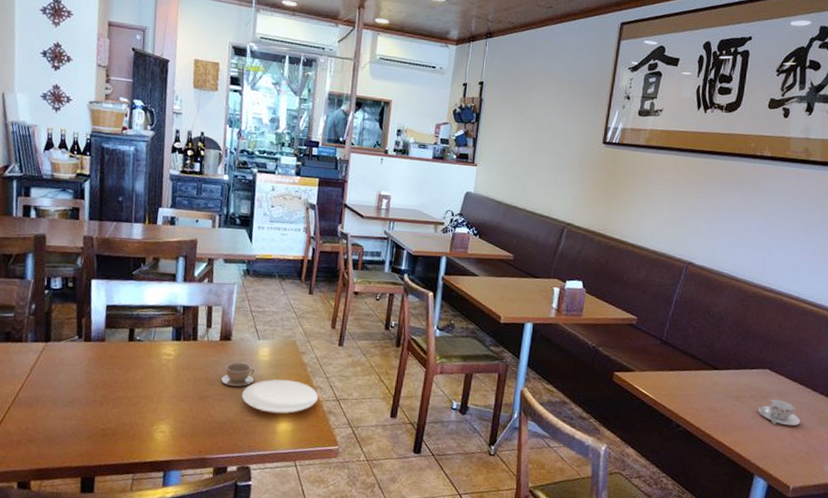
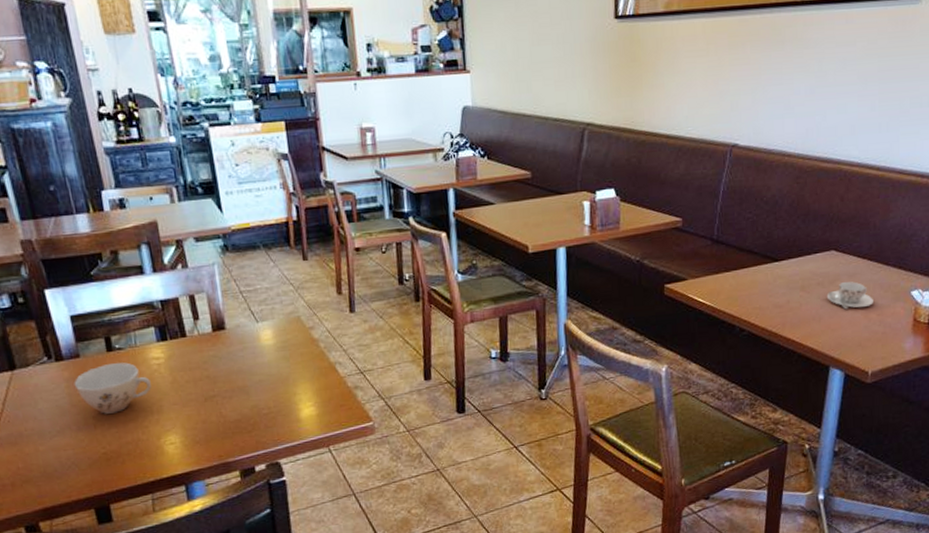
teacup: none [94,351,158,396] -> present [74,362,152,414]
teacup: present [220,362,254,387] -> none [224,351,263,380]
plate: present [242,379,318,414] -> none [252,360,339,401]

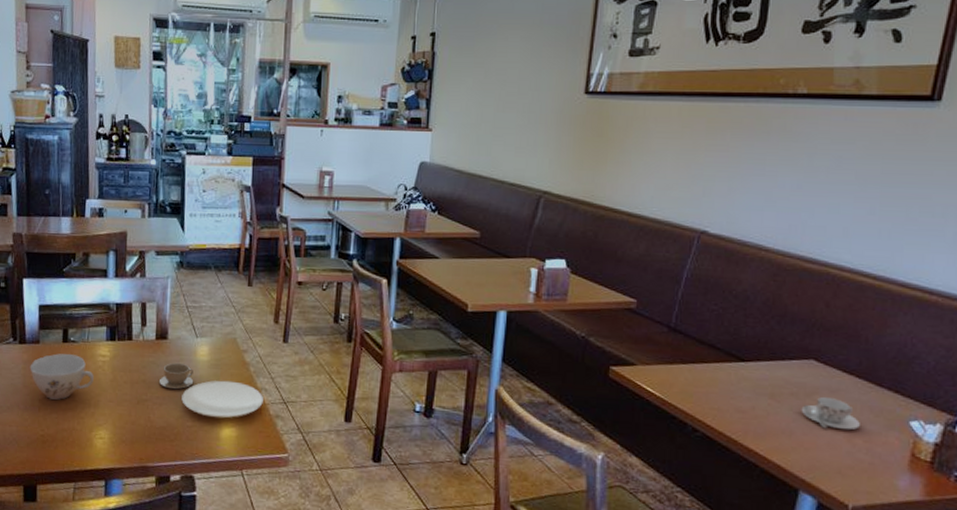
teacup: none [224,351,263,380] -> present [158,362,194,389]
plate: none [252,360,339,401] -> present [182,380,263,419]

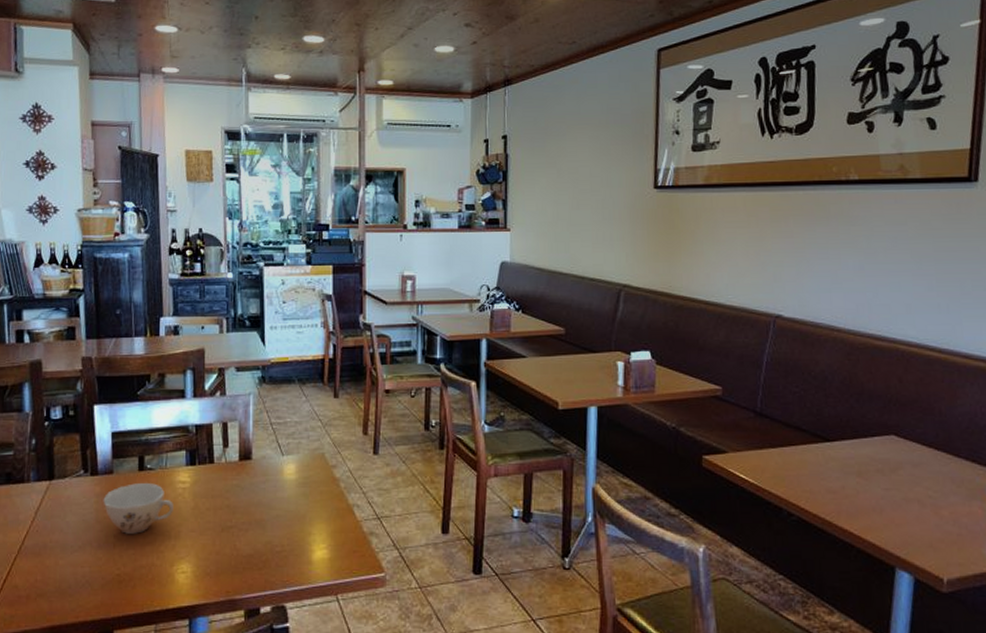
teacup: present [158,362,194,389] -> none [244,483,282,512]
plate: present [182,380,263,419] -> none [269,499,356,540]
teacup: present [801,396,860,430] -> none [888,470,944,503]

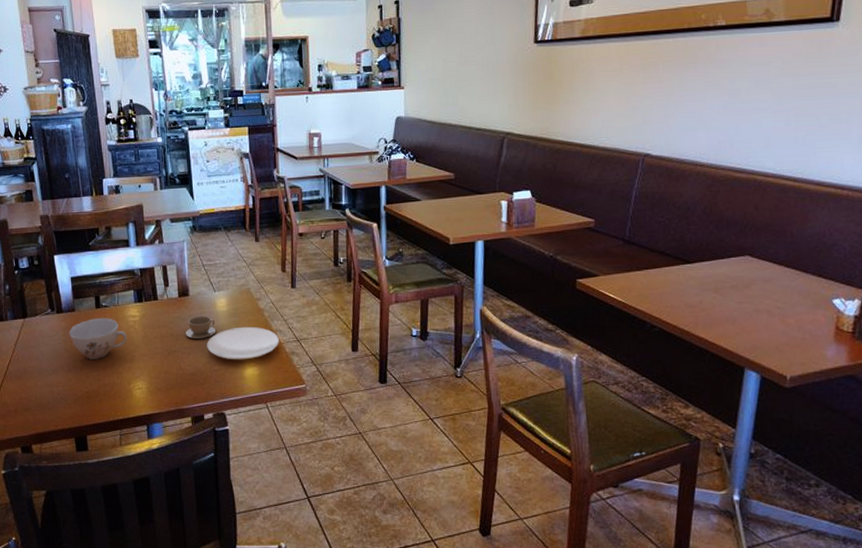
teacup: none [244,483,282,512] -> present [185,315,216,338]
plate: none [269,499,356,540] -> present [207,326,279,360]

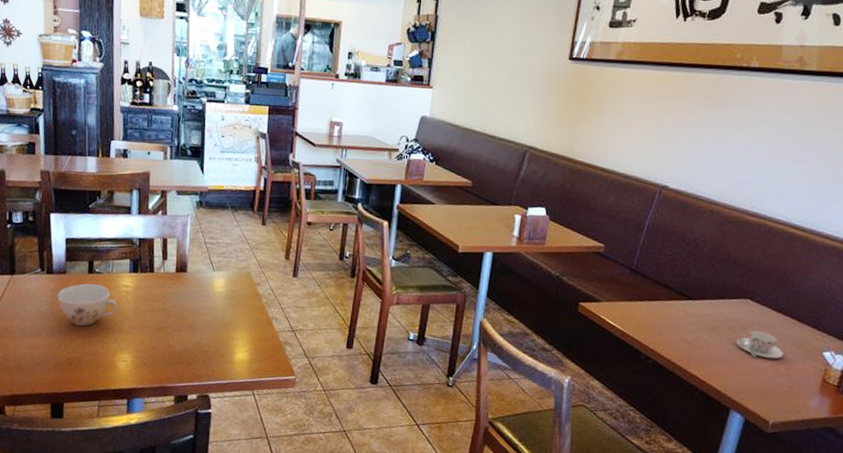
teacup: present [185,315,216,338] -> none [178,293,211,317]
plate: present [207,326,279,360] -> none [199,310,274,345]
teacup: none [741,286,791,314] -> present [736,330,783,358]

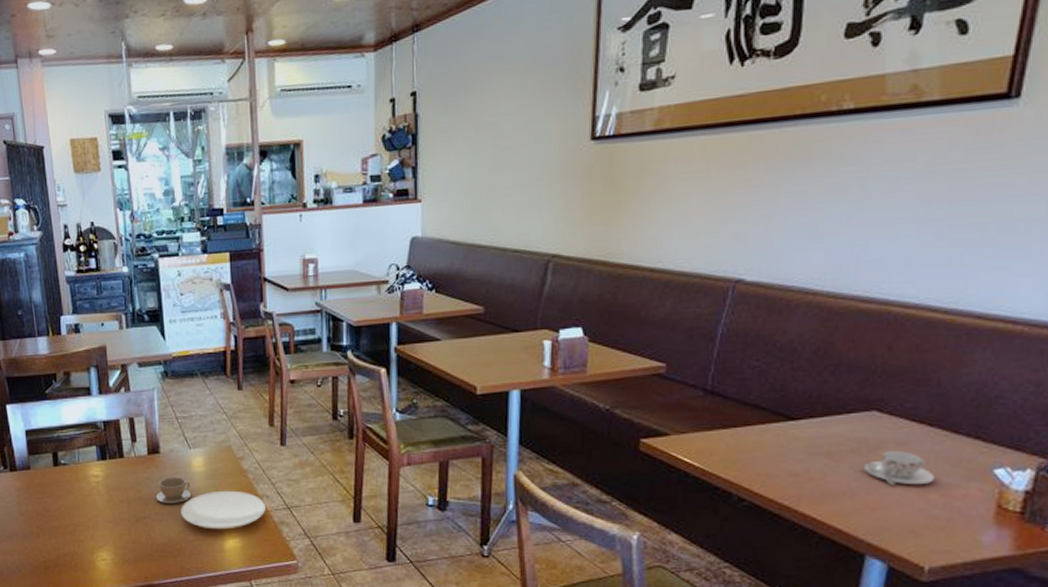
teacup: present [57,283,118,326] -> none [23,478,89,525]
teacup: none [178,293,211,317] -> present [155,476,192,503]
plate: none [199,310,274,345] -> present [181,490,266,530]

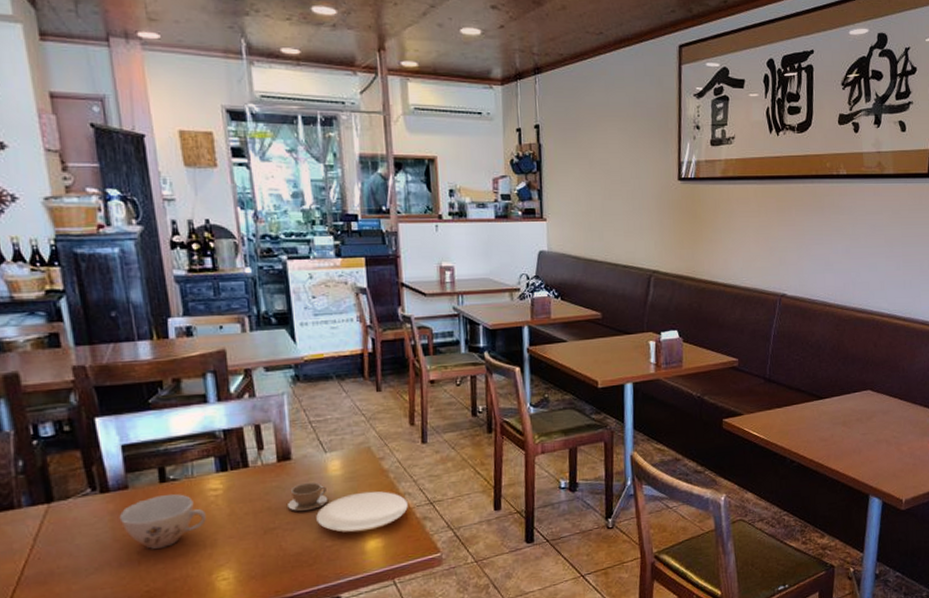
teacup: none [23,478,89,525] -> present [119,494,206,549]
teacup: present [863,450,934,486] -> none [865,417,905,443]

